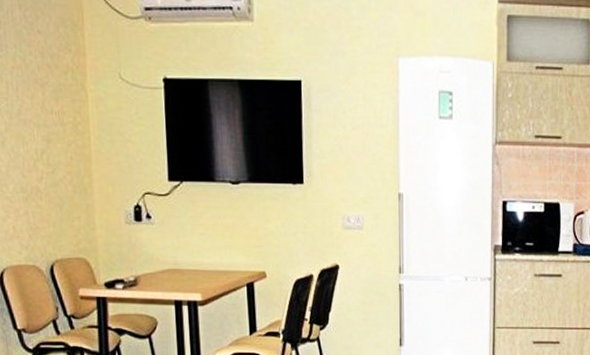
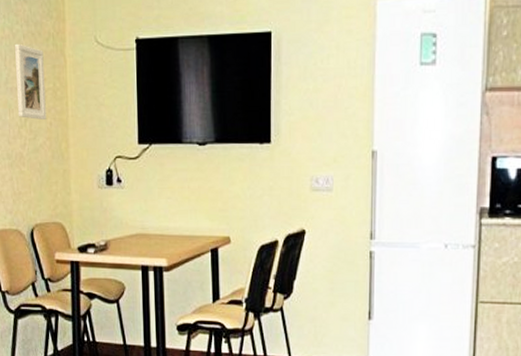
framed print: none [27,74,66,153] -> present [14,43,47,120]

